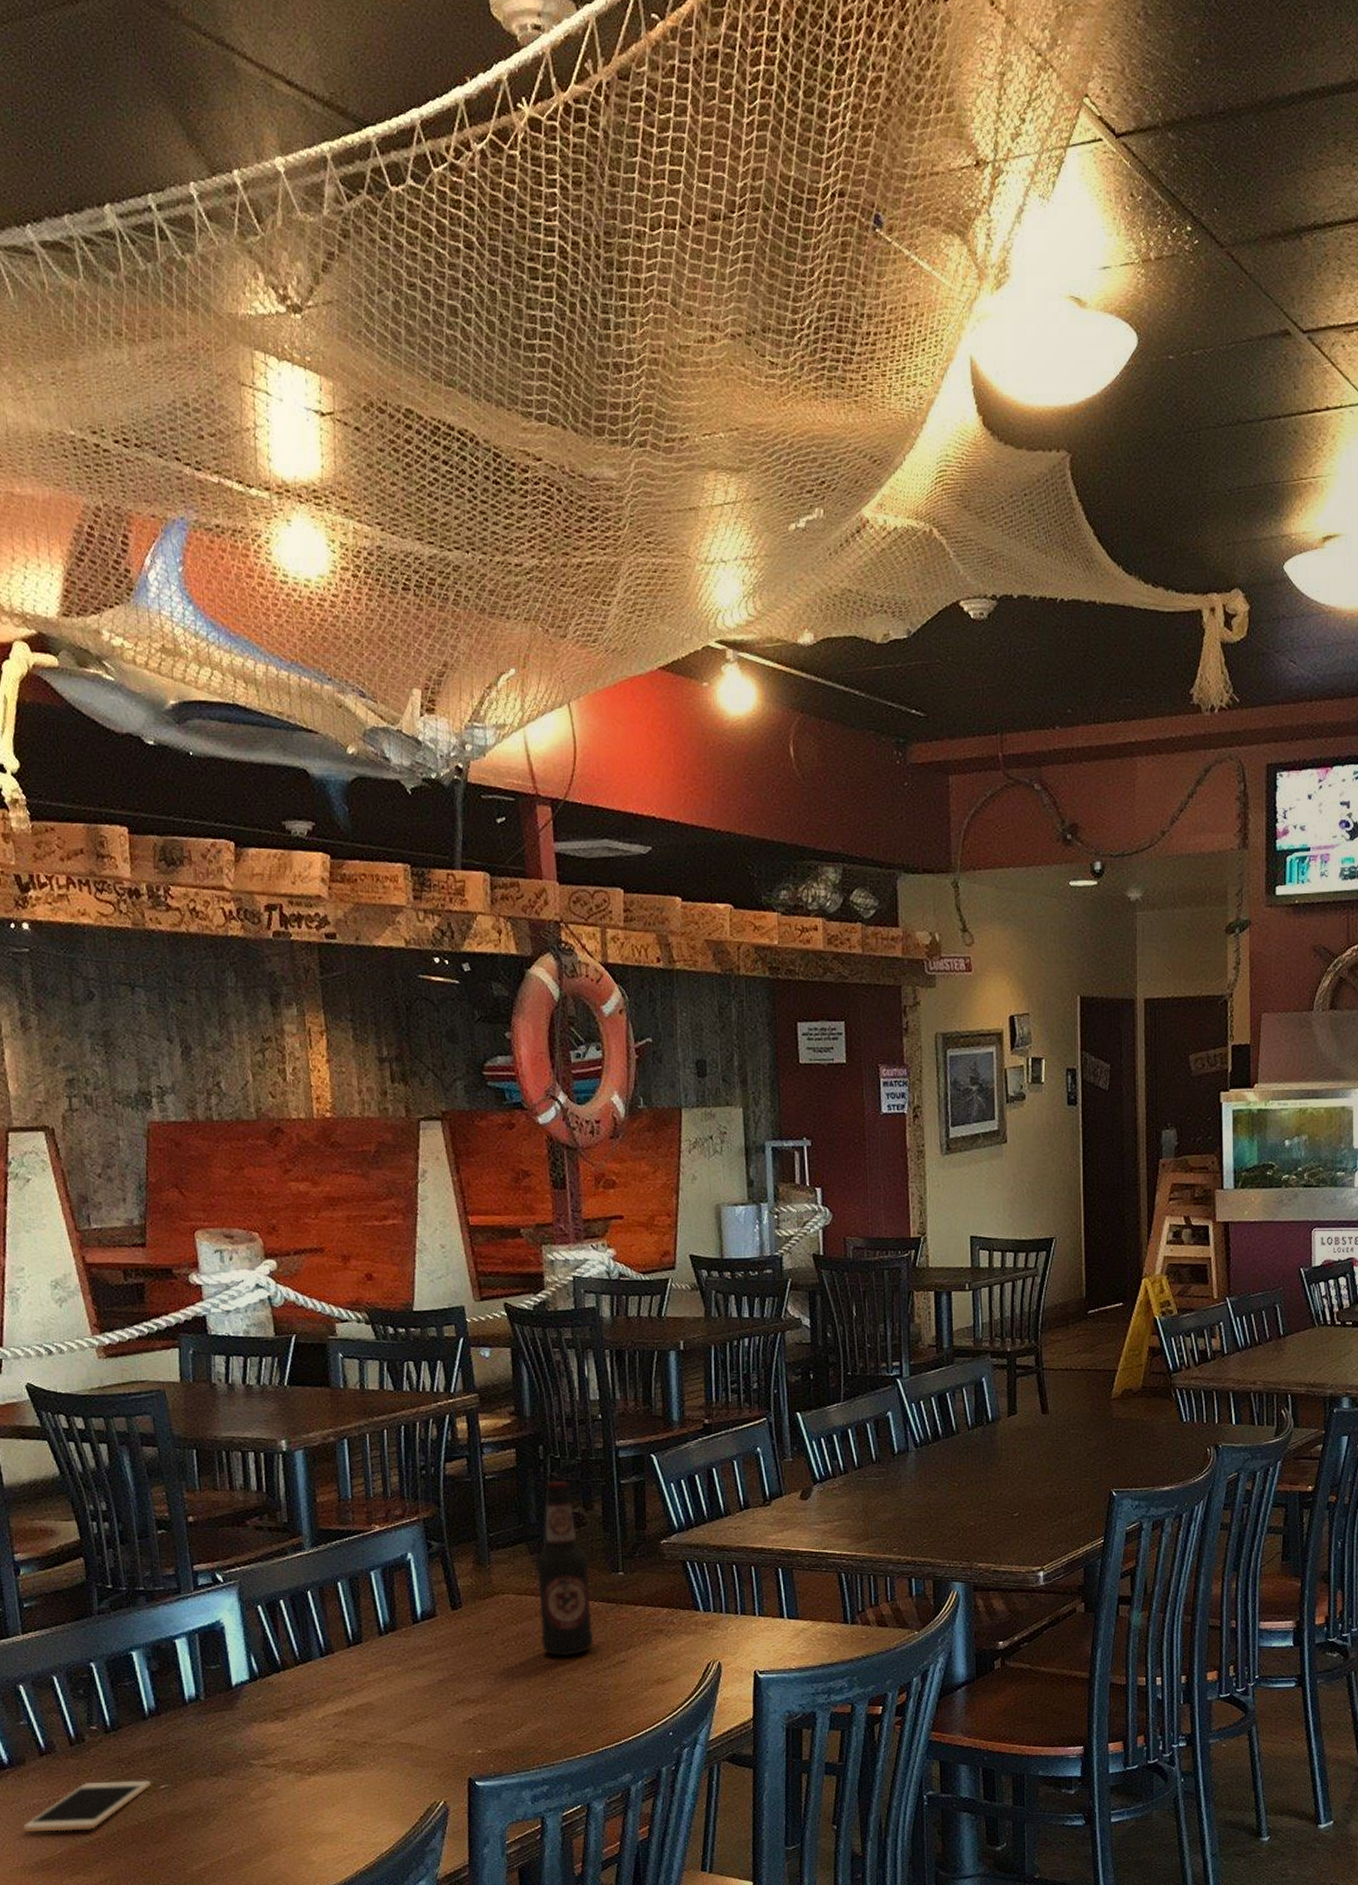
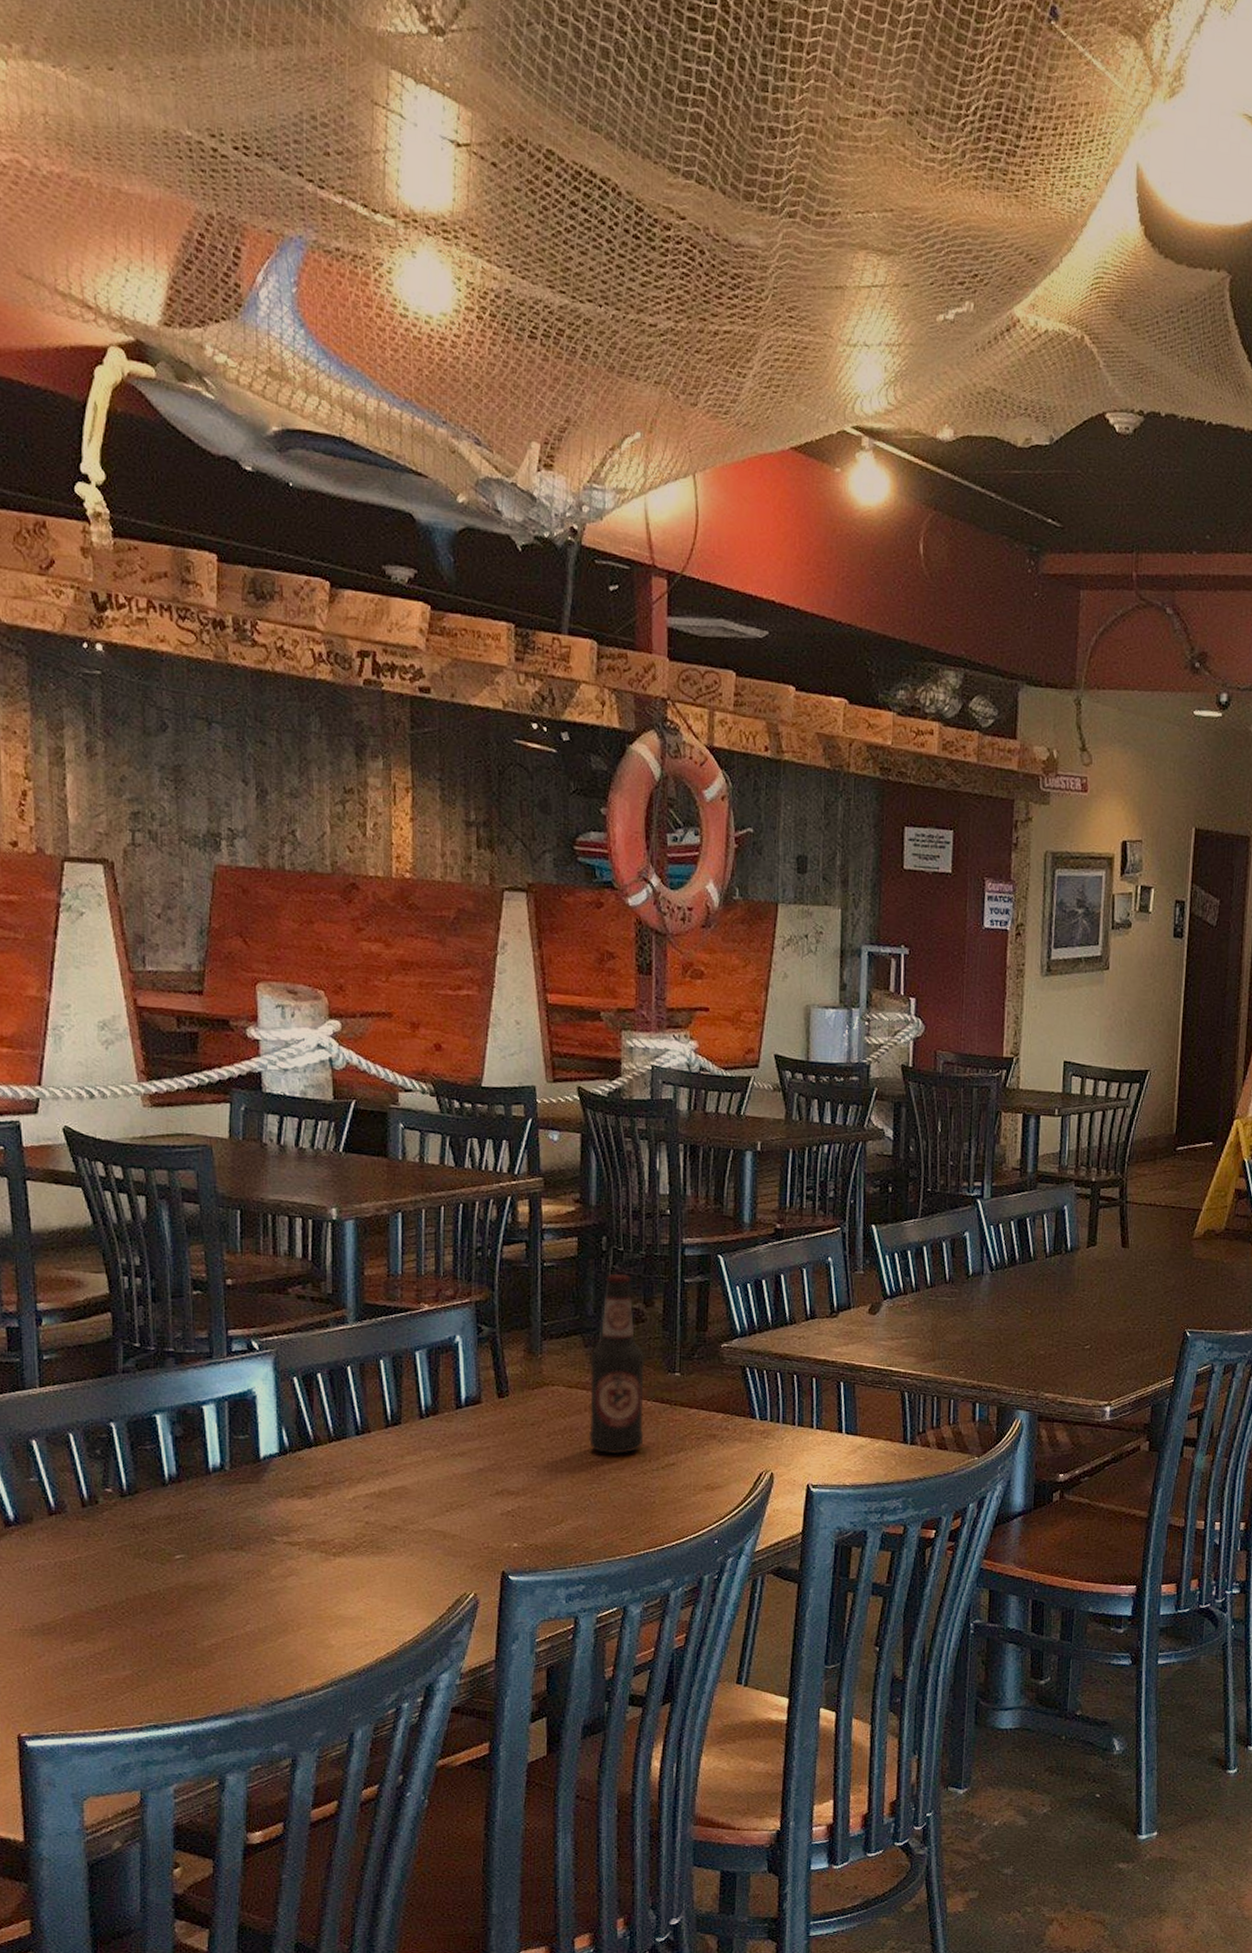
cell phone: present [22,1780,152,1832] -> none [24,1547,167,1596]

